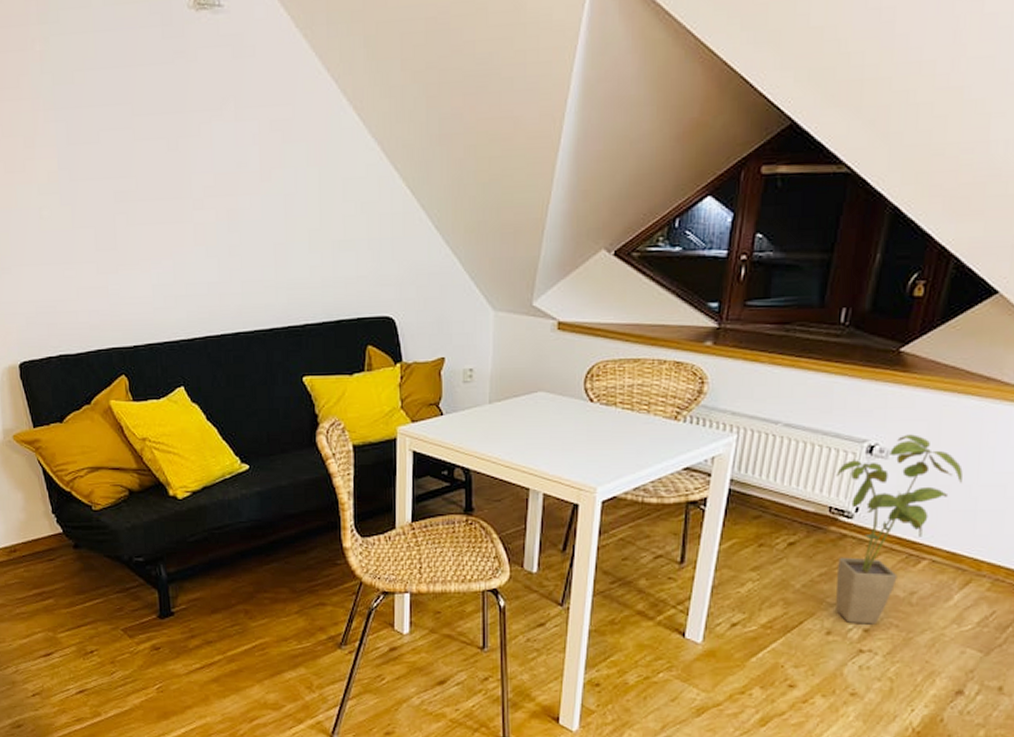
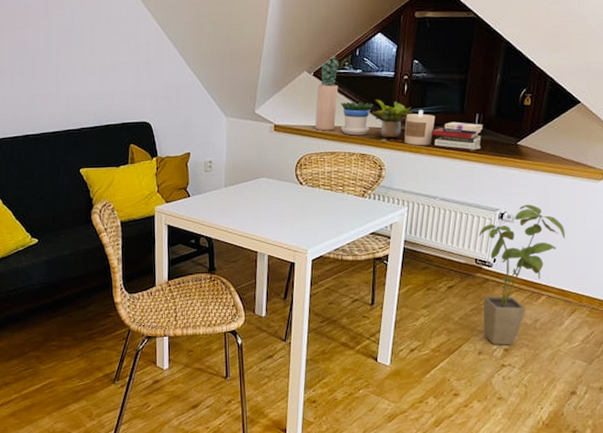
vase: none [613,223,650,331] -> present [315,52,339,131]
flowerpot: none [648,290,696,337] -> present [340,101,374,136]
potted plant: none [693,287,752,342] -> present [371,99,413,139]
candle: none [736,302,784,352] -> present [403,110,436,146]
books: none [776,318,853,360] -> present [431,121,484,151]

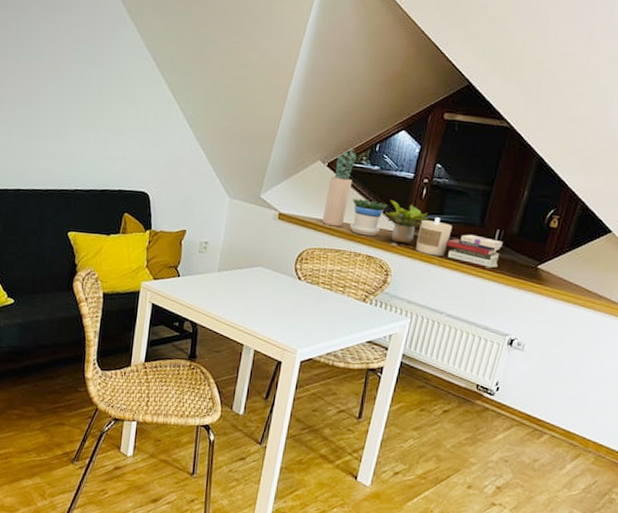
house plant: present [479,204,565,346] -> none [476,333,579,483]

